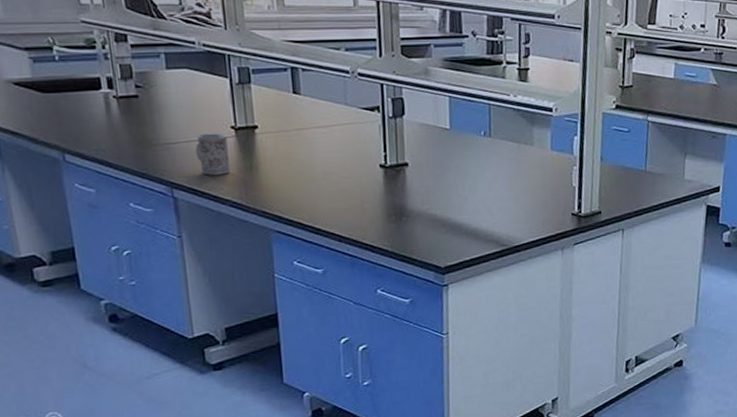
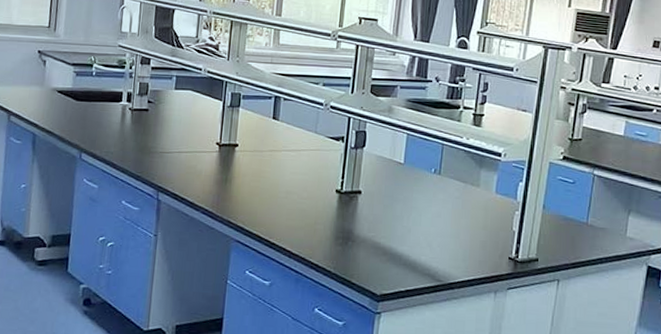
mug: present [195,133,230,175] -> none [183,146,211,184]

